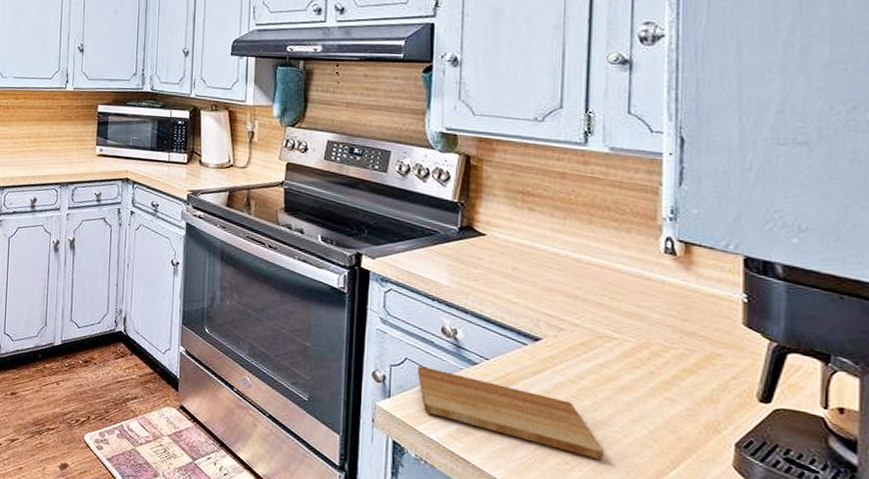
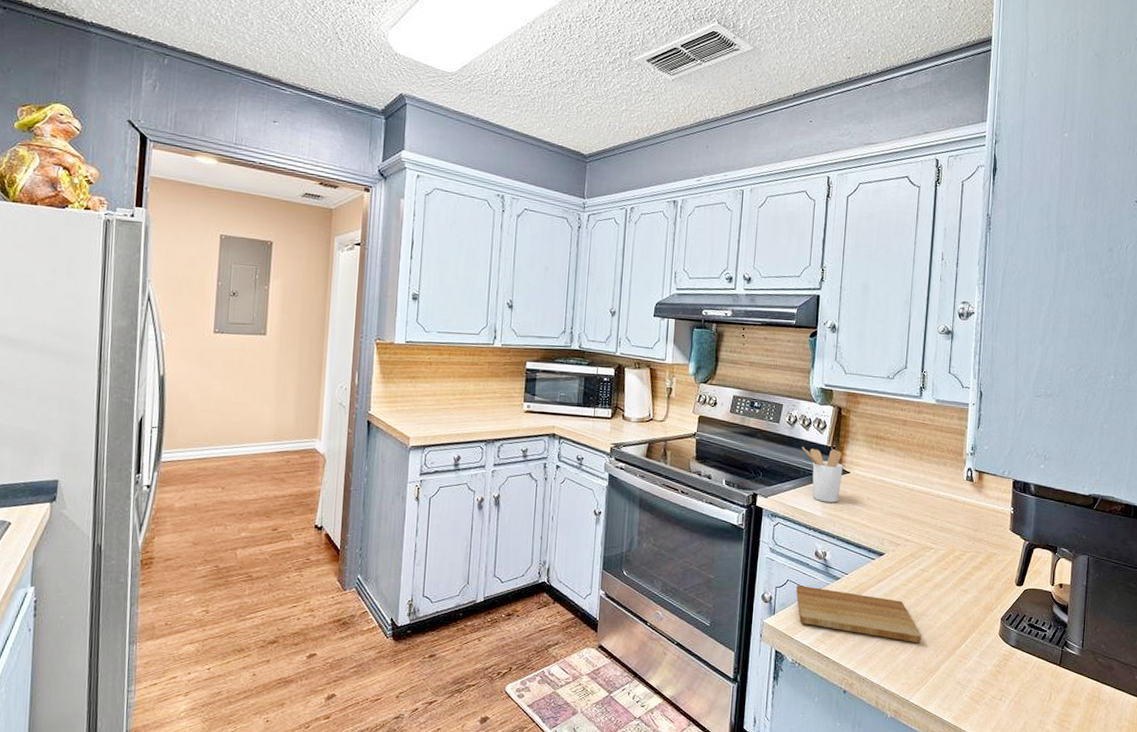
utensil holder: none [418,201,476,271] -> present [802,447,843,503]

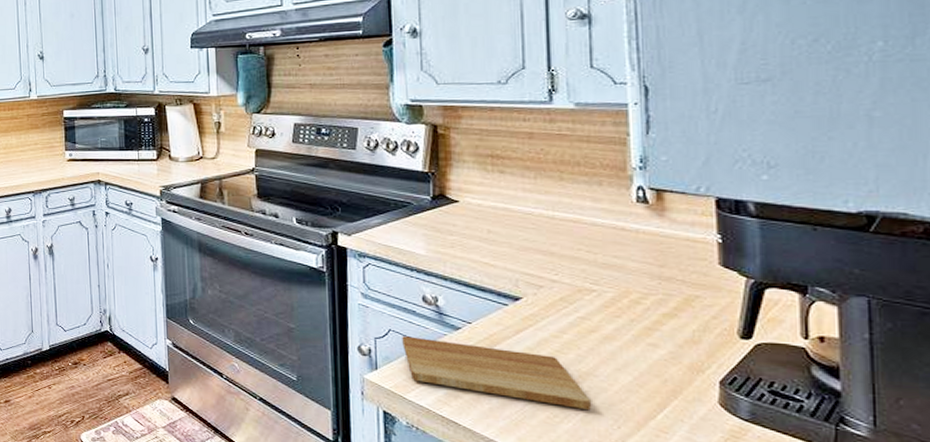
utensil holder: present [802,447,843,503] -> none [389,174,449,238]

